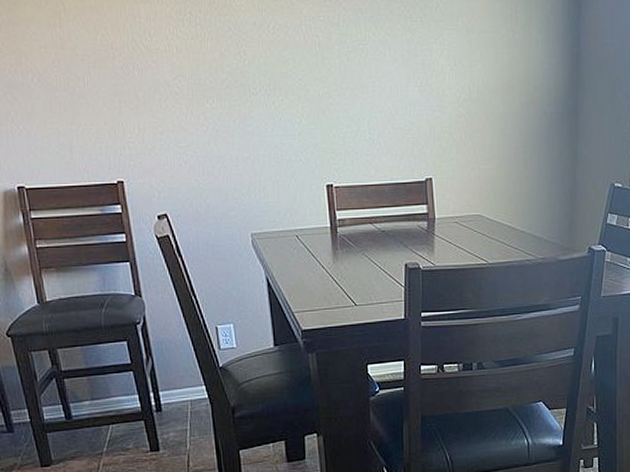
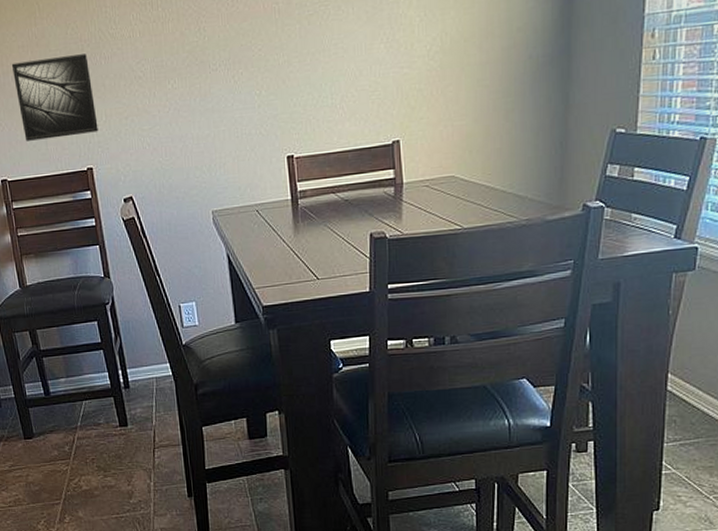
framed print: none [31,63,130,148] -> present [11,54,98,141]

